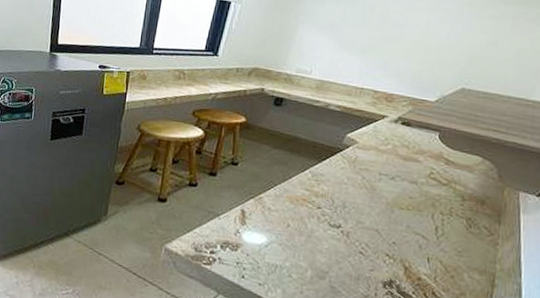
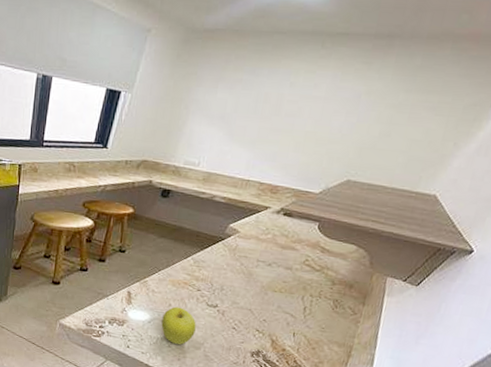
fruit: none [280,227,319,274] -> present [161,306,196,345]

